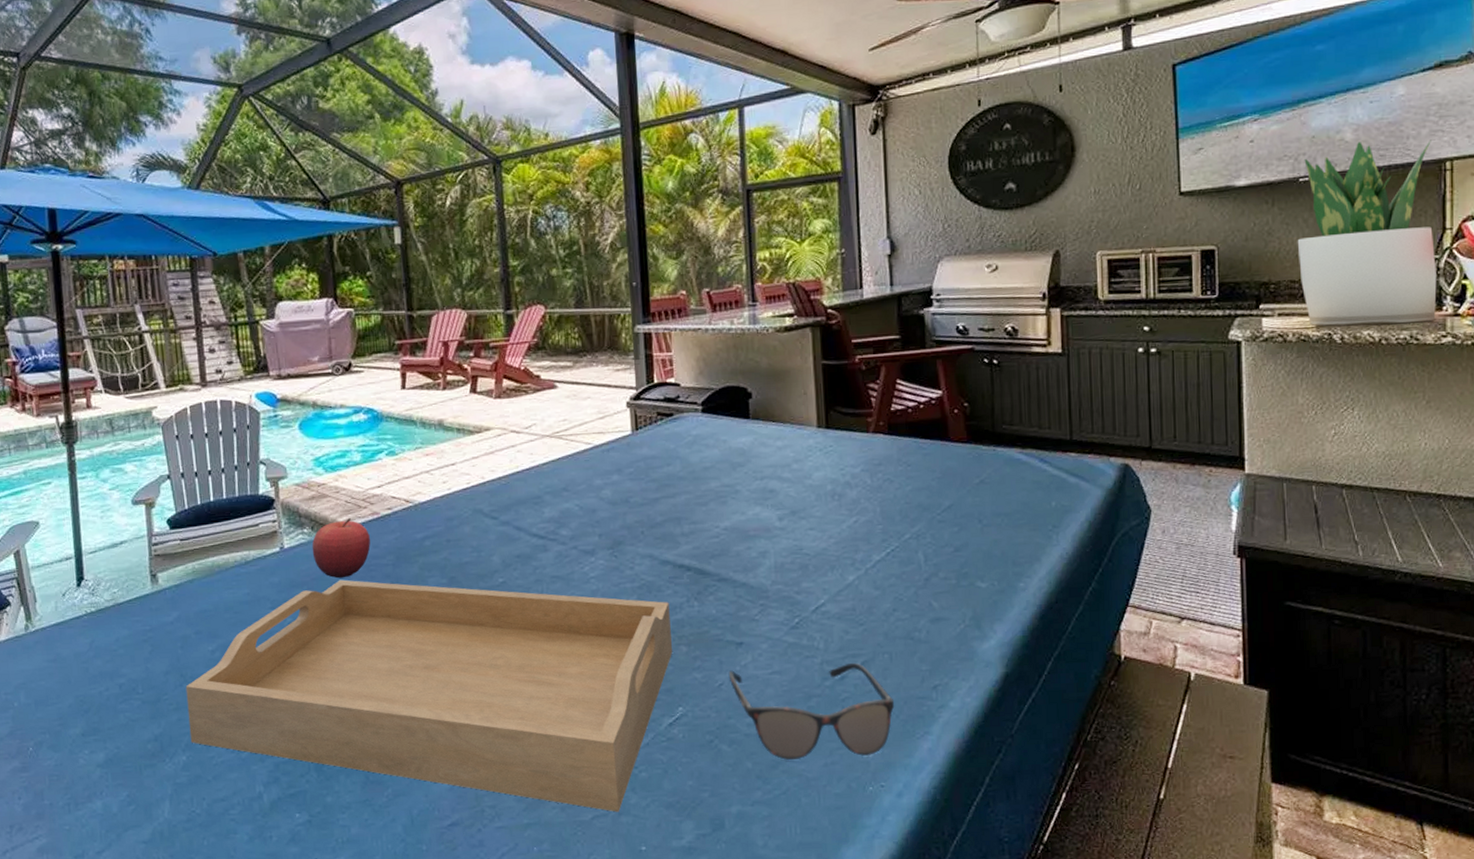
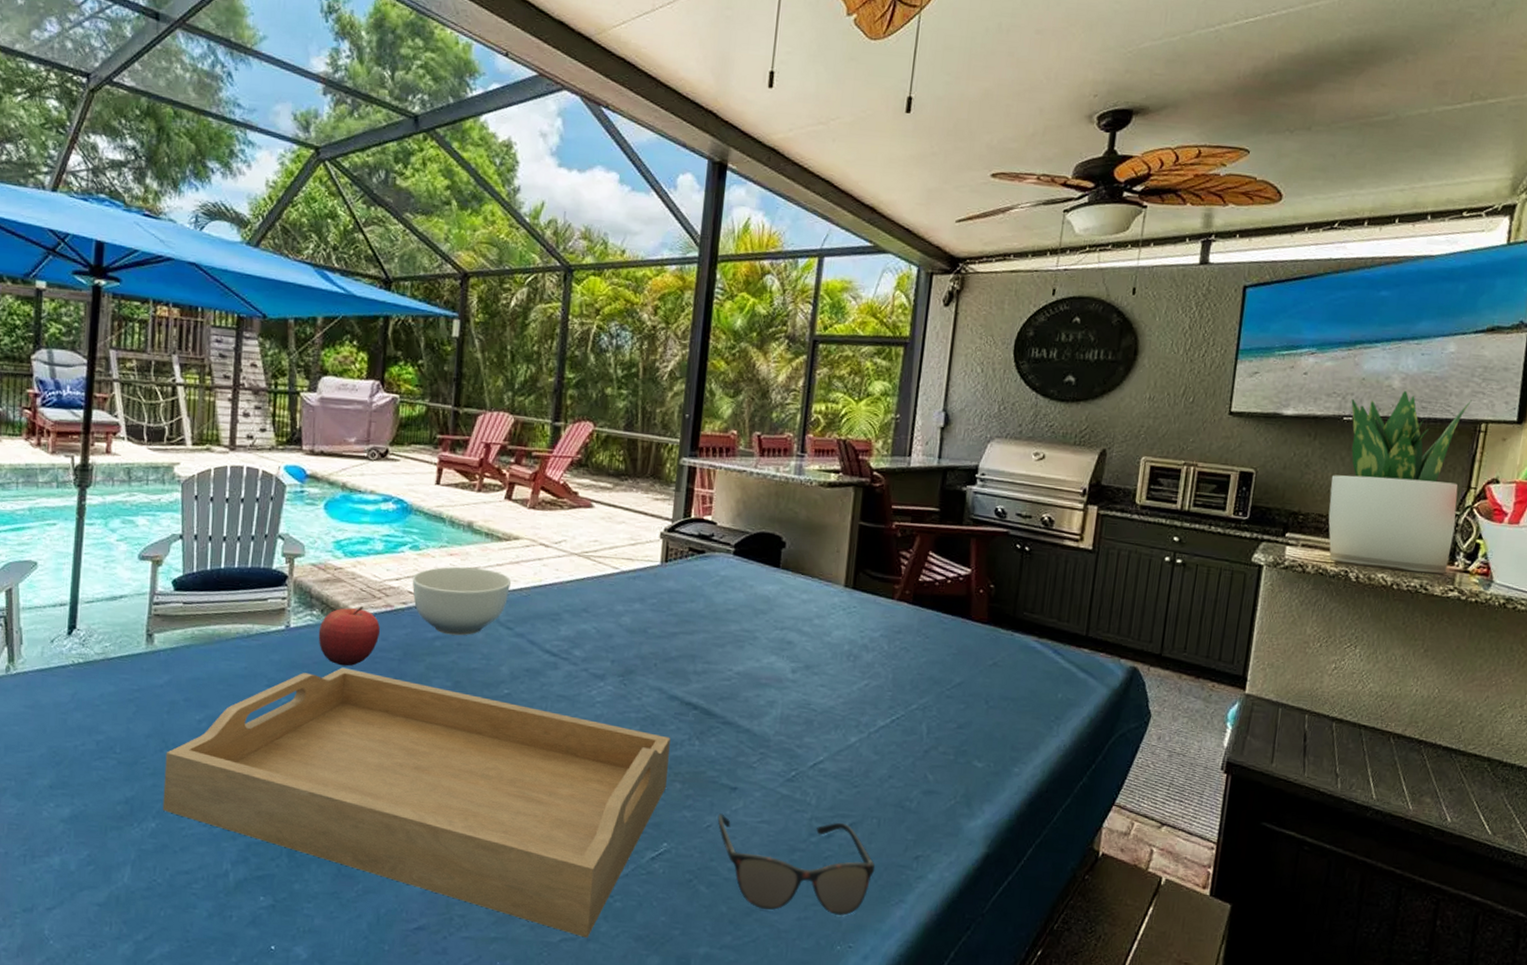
bowl: none [393,463,490,533] -> present [412,566,512,636]

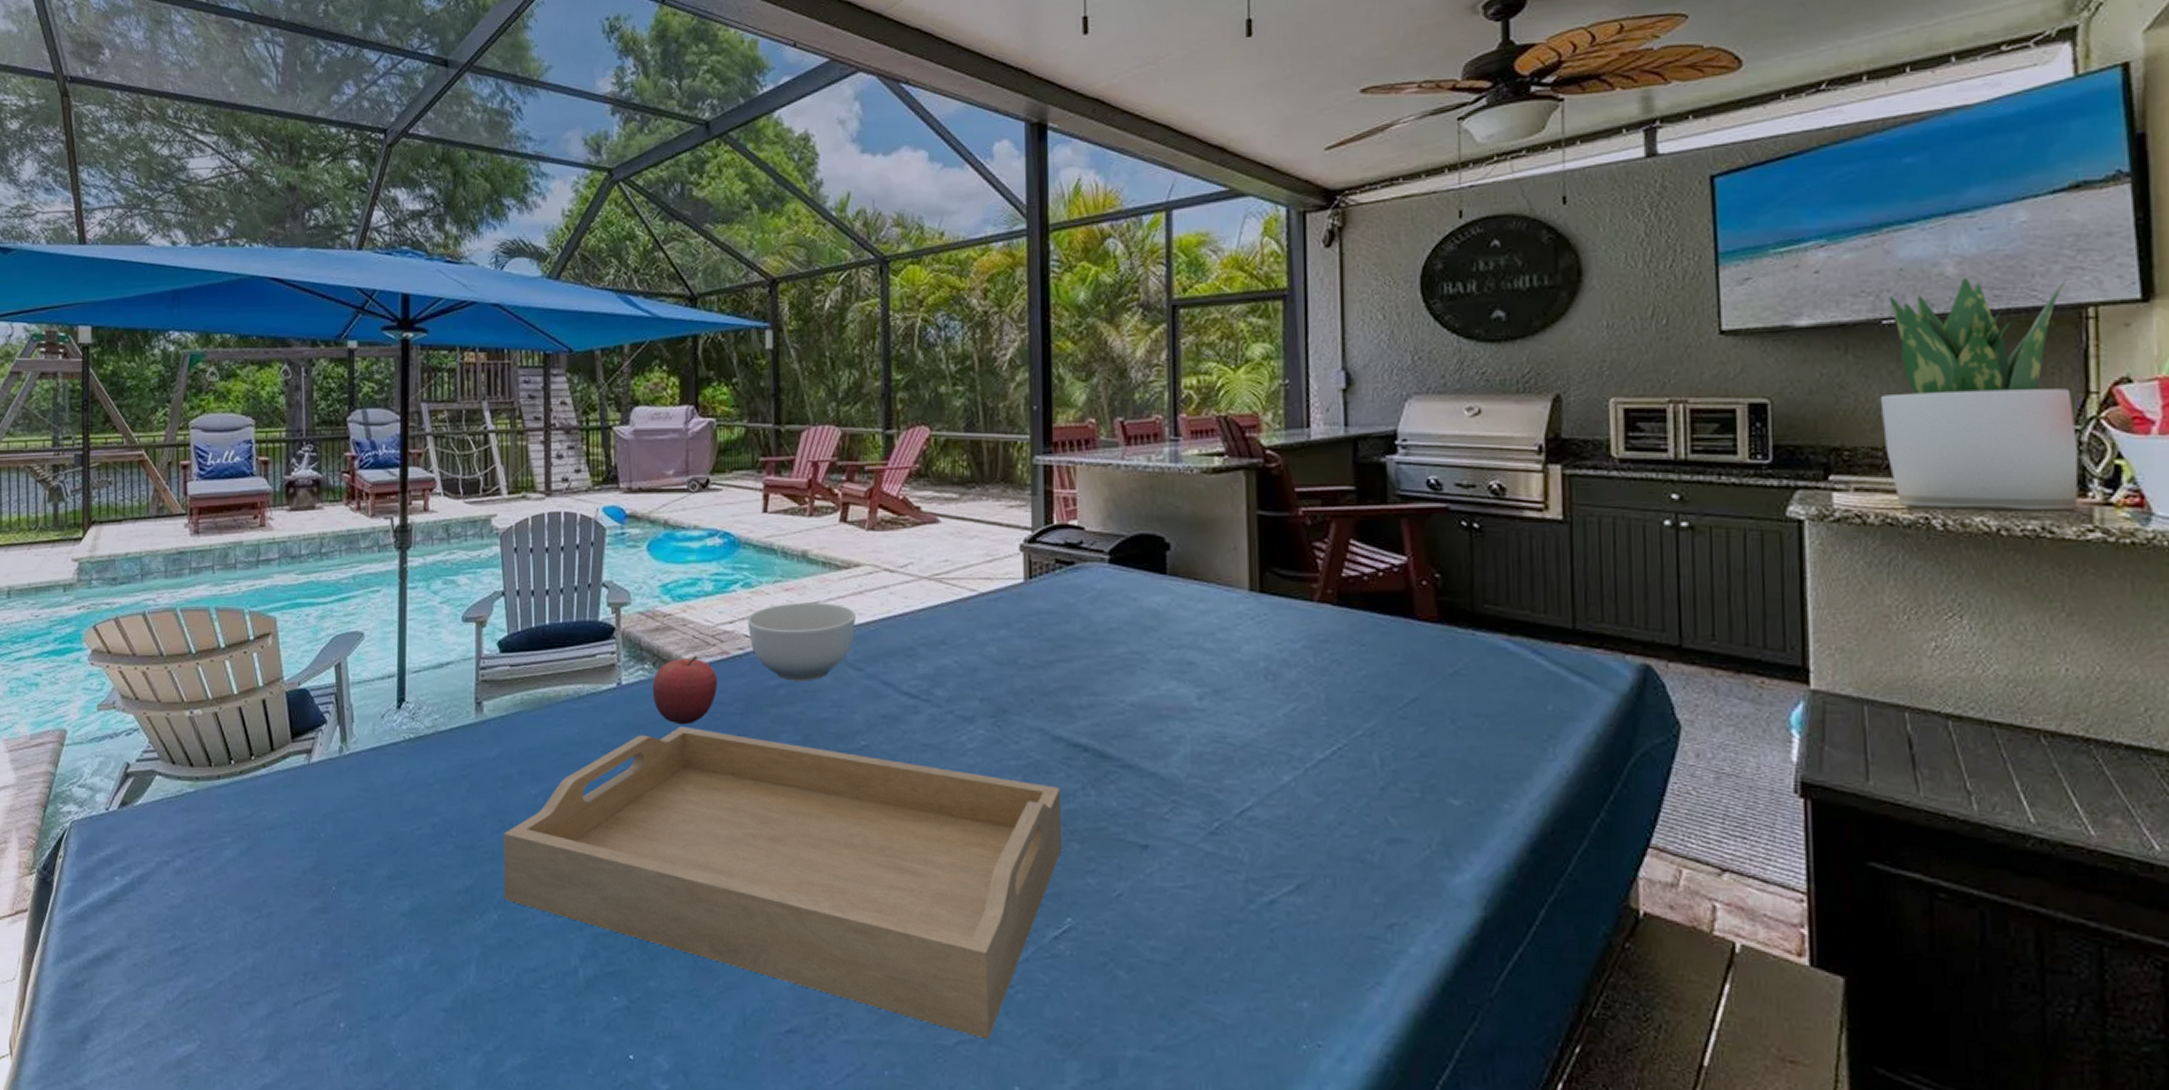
sunglasses: present [717,813,876,916] -> none [1129,878,1338,1005]

